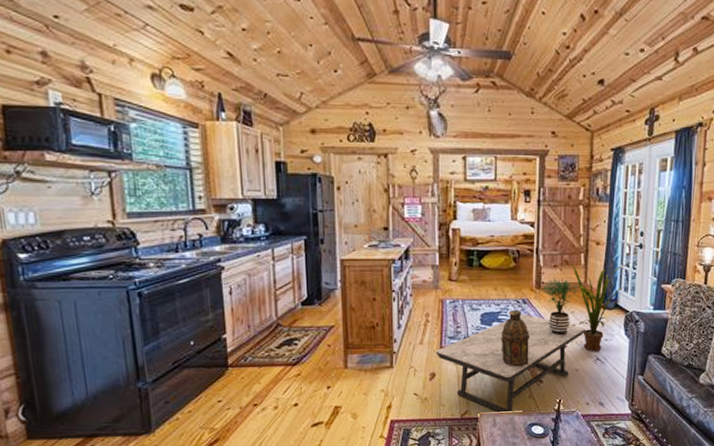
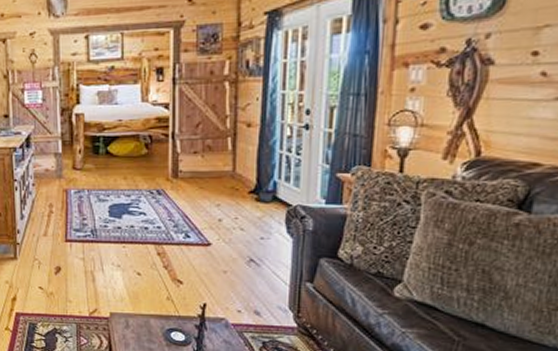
coffee table: present [435,314,585,414] -> none [60,206,235,315]
lantern: present [501,309,531,367] -> none [132,201,167,265]
potted plant: present [539,279,579,336] -> none [177,167,226,232]
house plant: present [571,263,628,351] -> none [215,148,290,251]

